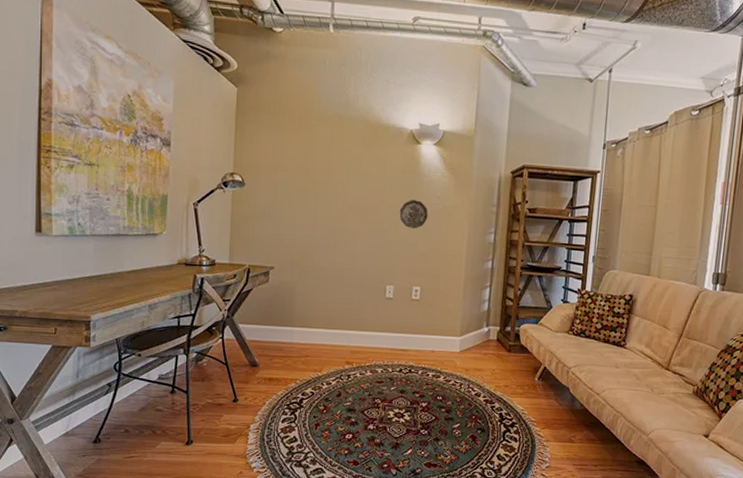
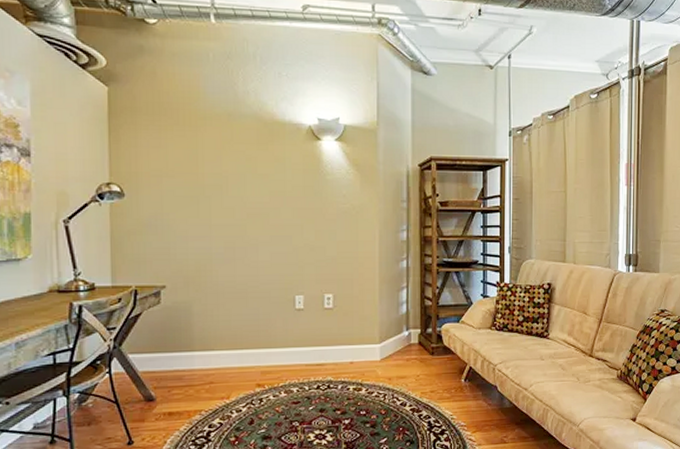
decorative plate: present [399,200,428,229] -> none [303,201,335,232]

